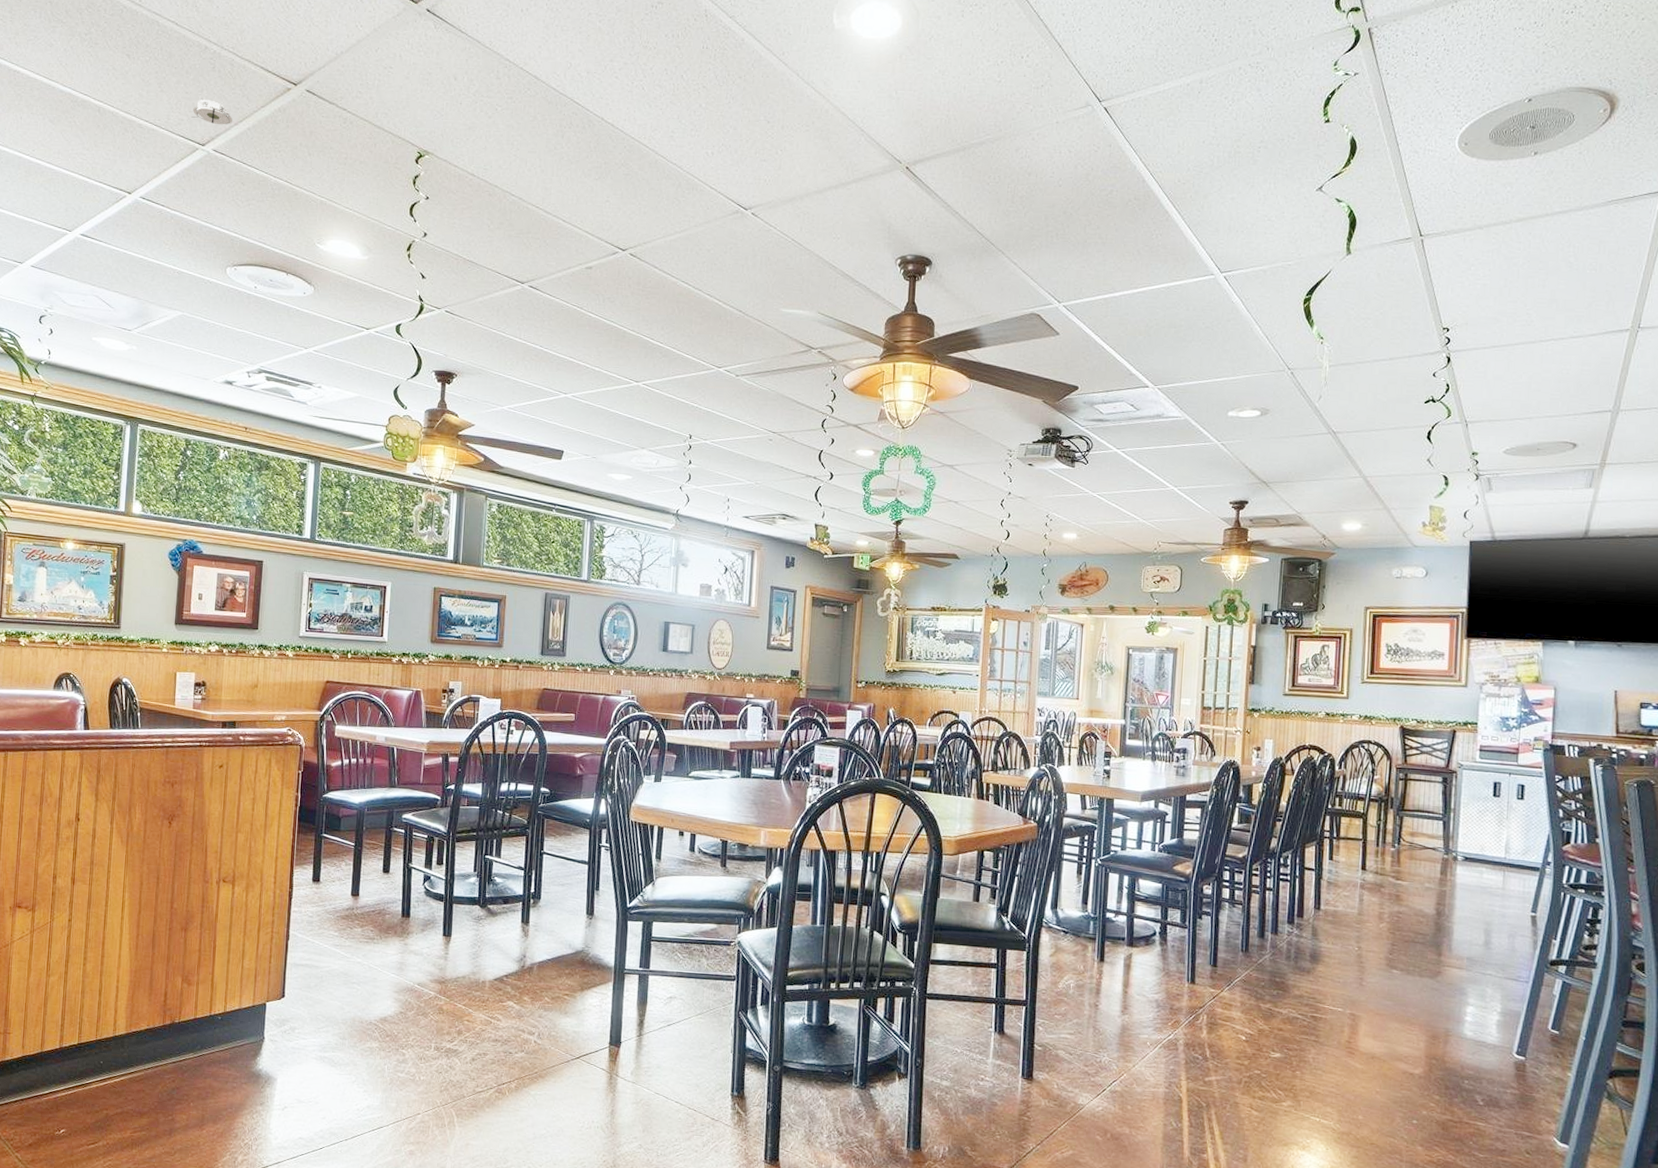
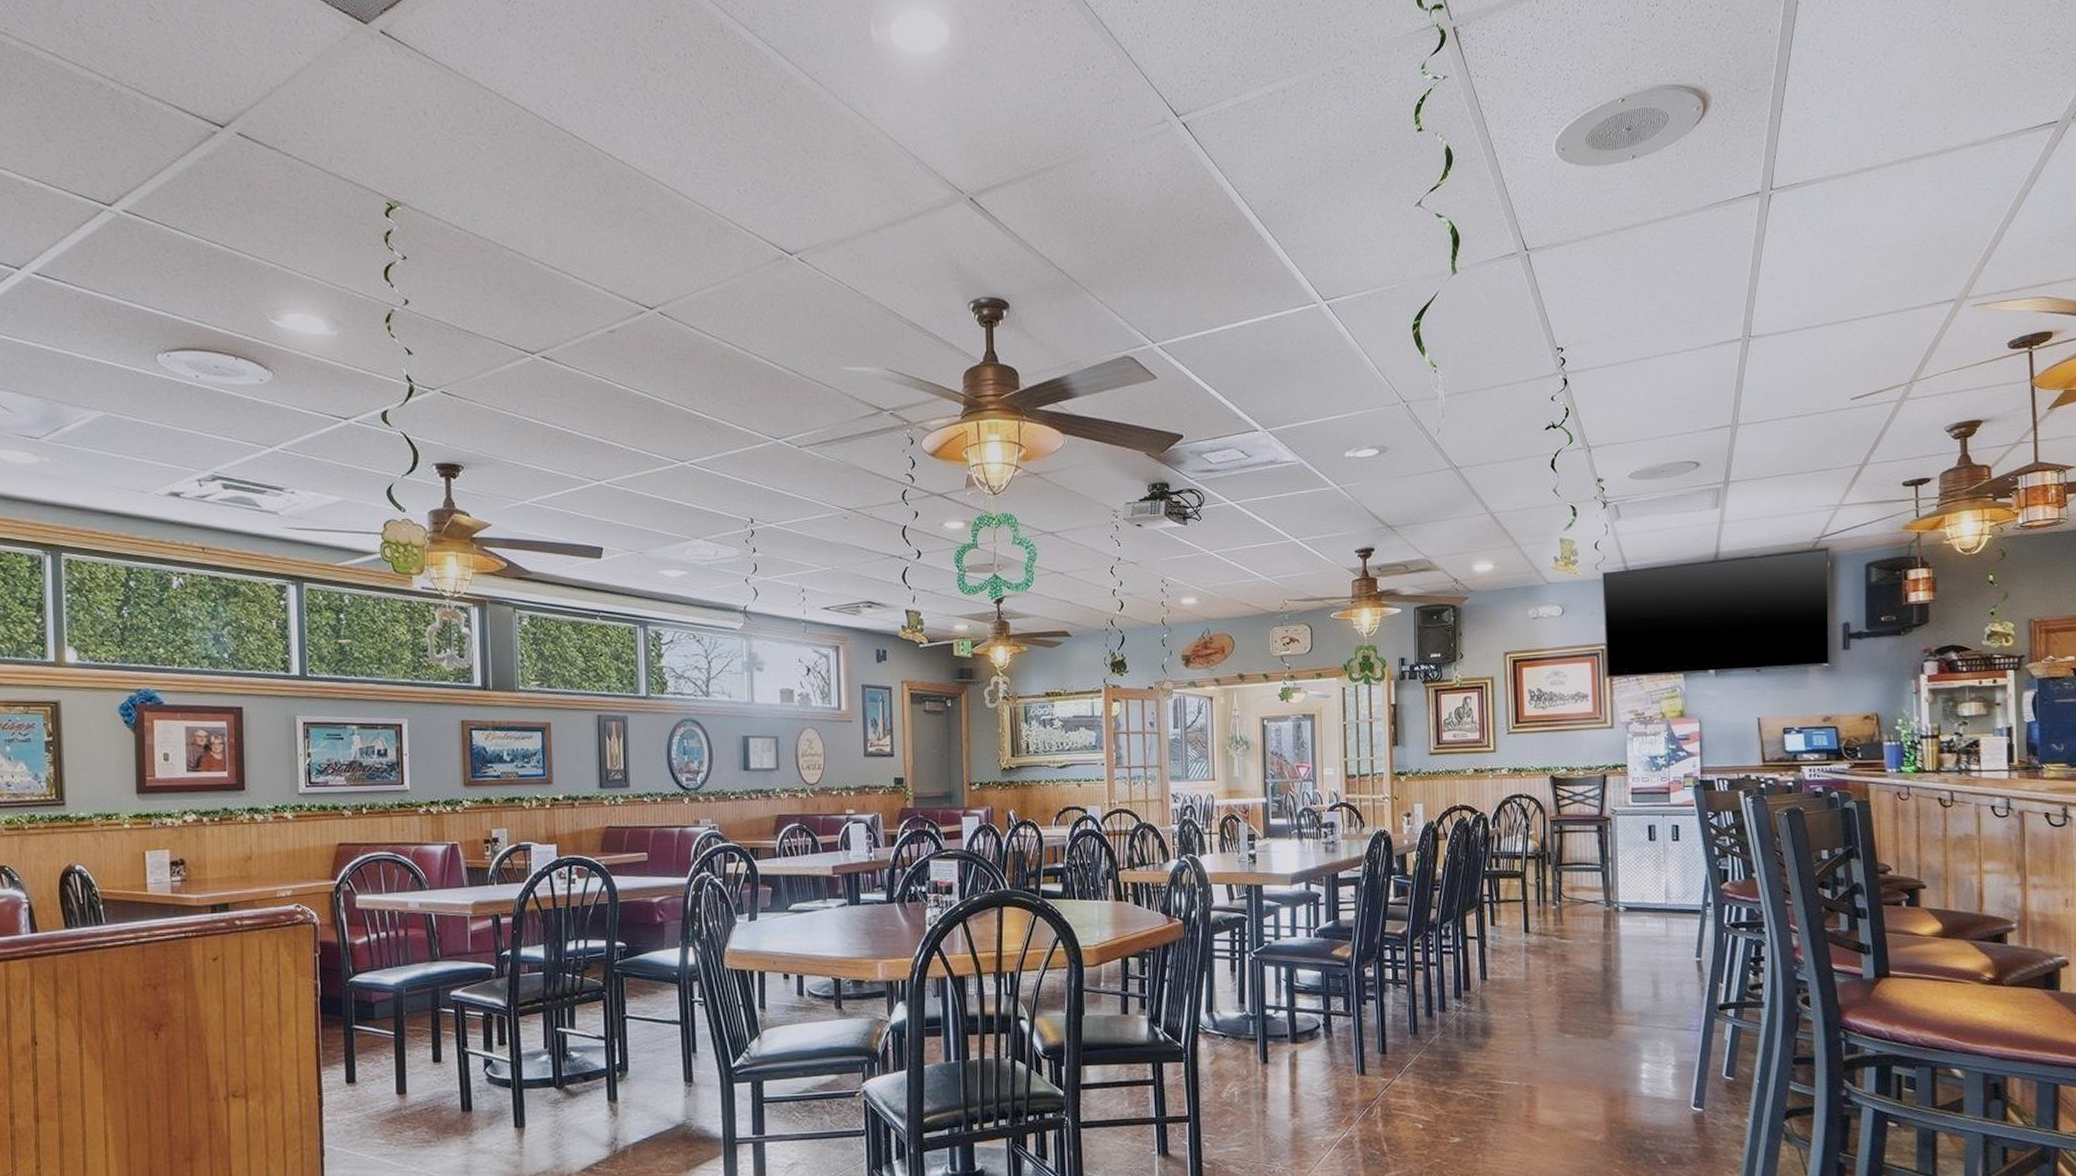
smoke detector: present [191,99,233,125] -> none [90,149,146,180]

